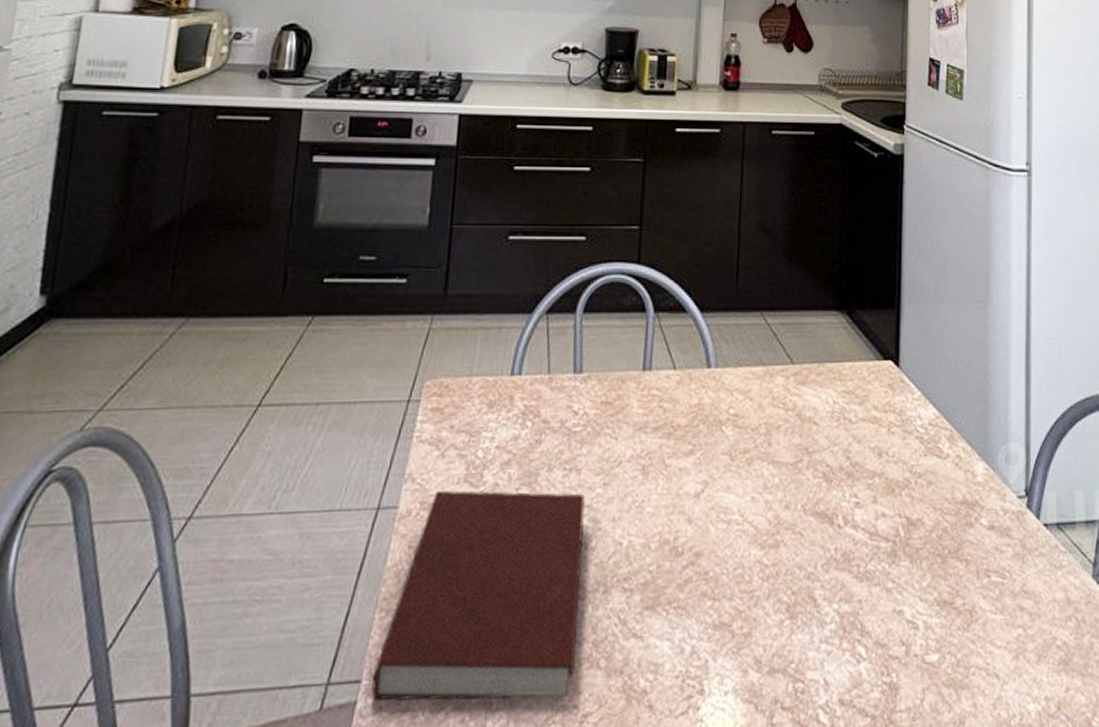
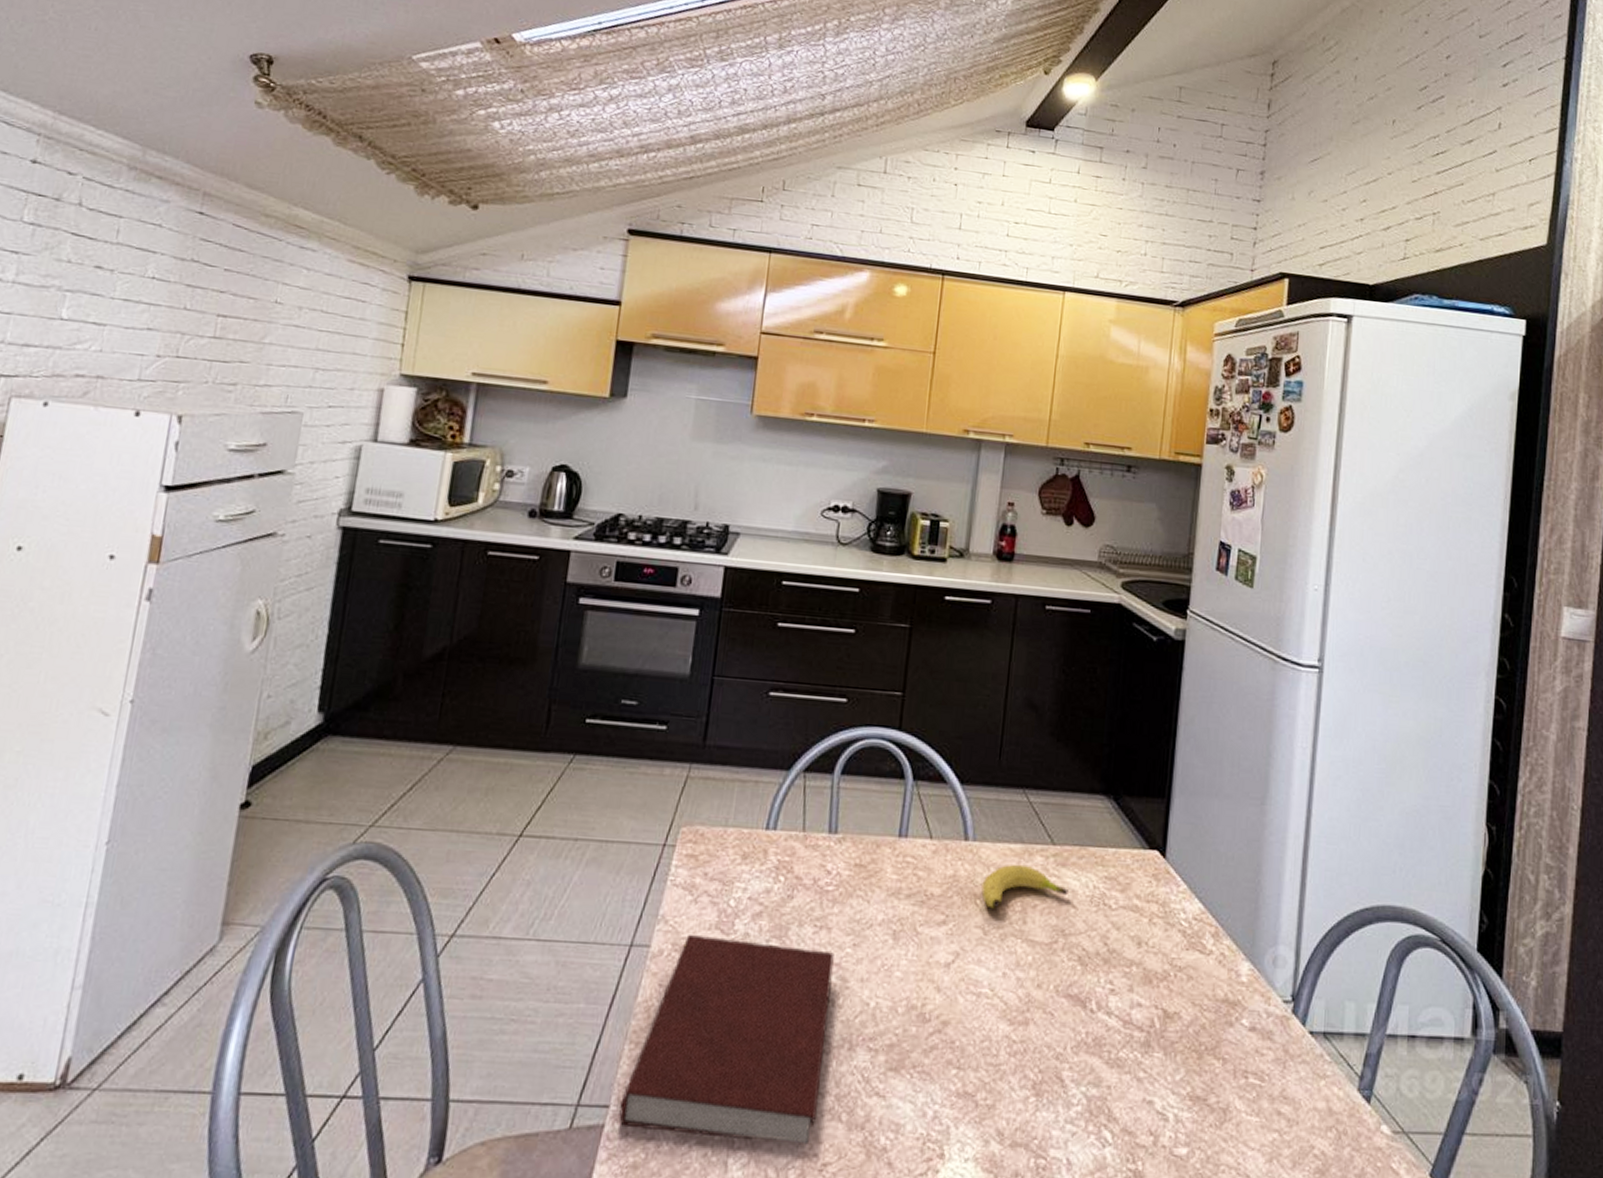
fruit: none [726,386,810,434] -> present [981,864,1068,909]

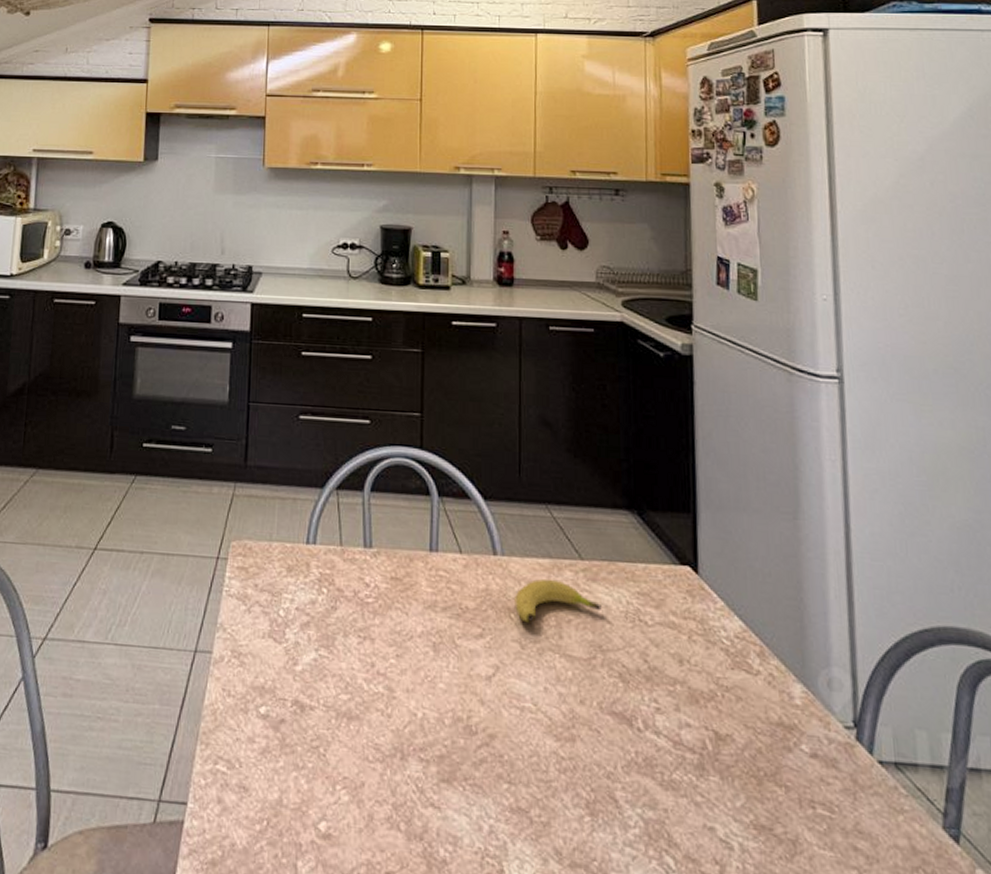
notebook: present [619,933,834,1143] -> none [196,641,379,851]

